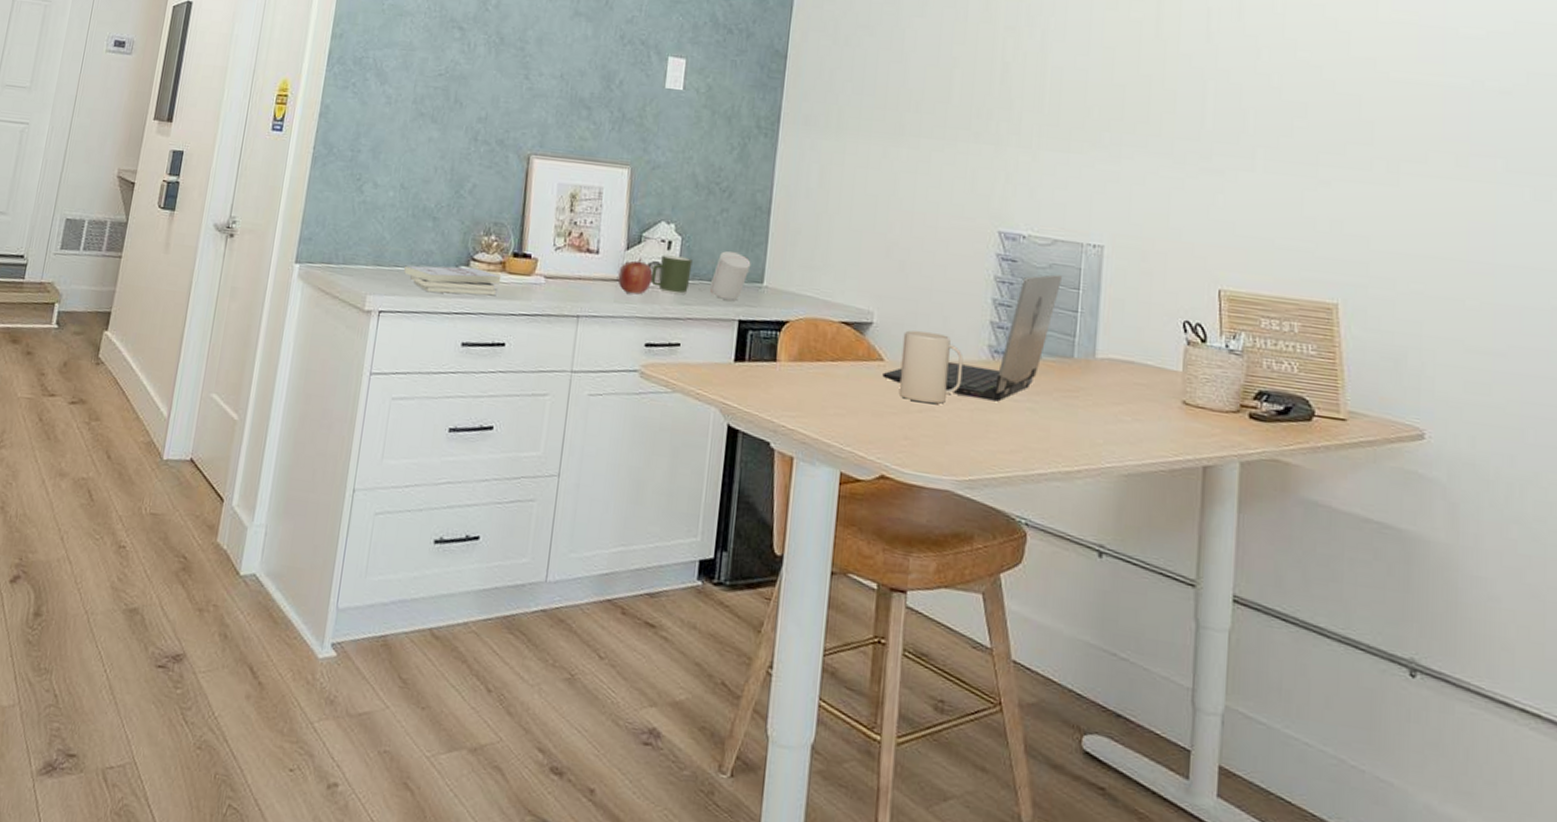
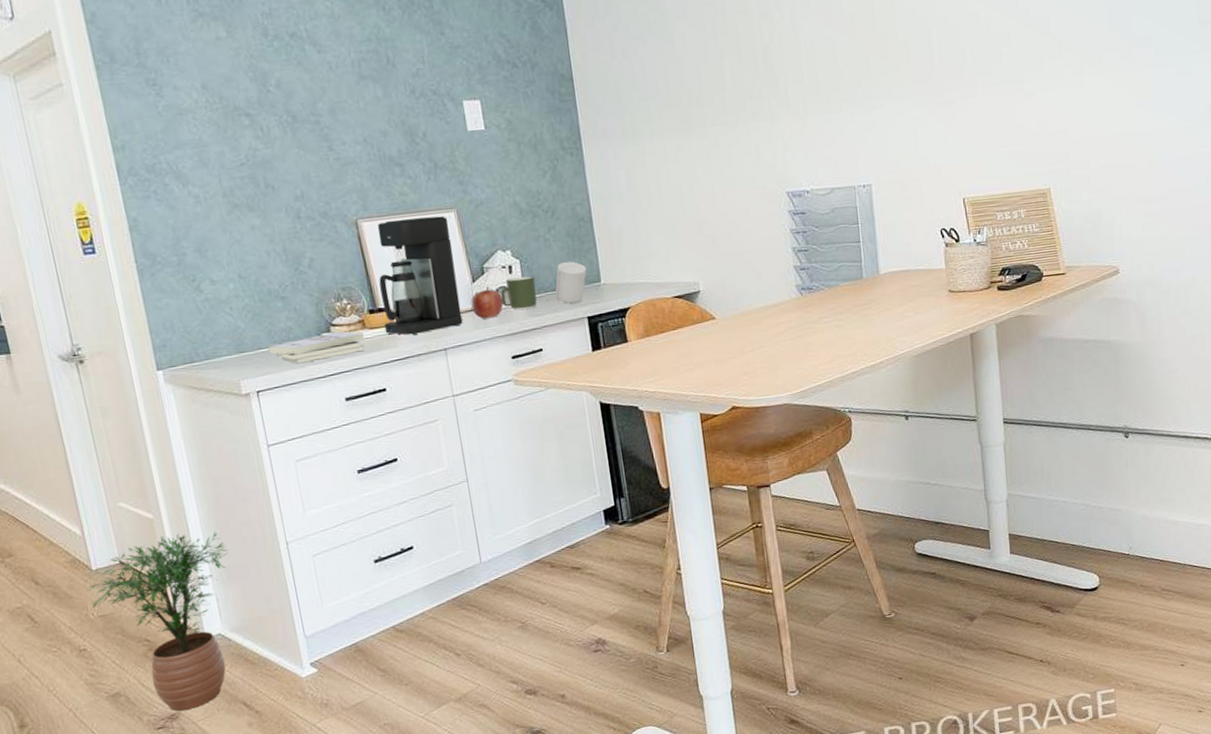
potted plant: none [148,441,296,656] -> present [88,531,229,711]
coffee maker: none [523,162,620,294] -> present [377,216,463,335]
laptop computer: present [882,274,1063,402] -> none [717,216,844,334]
mug: present [898,330,964,404] -> none [727,286,781,344]

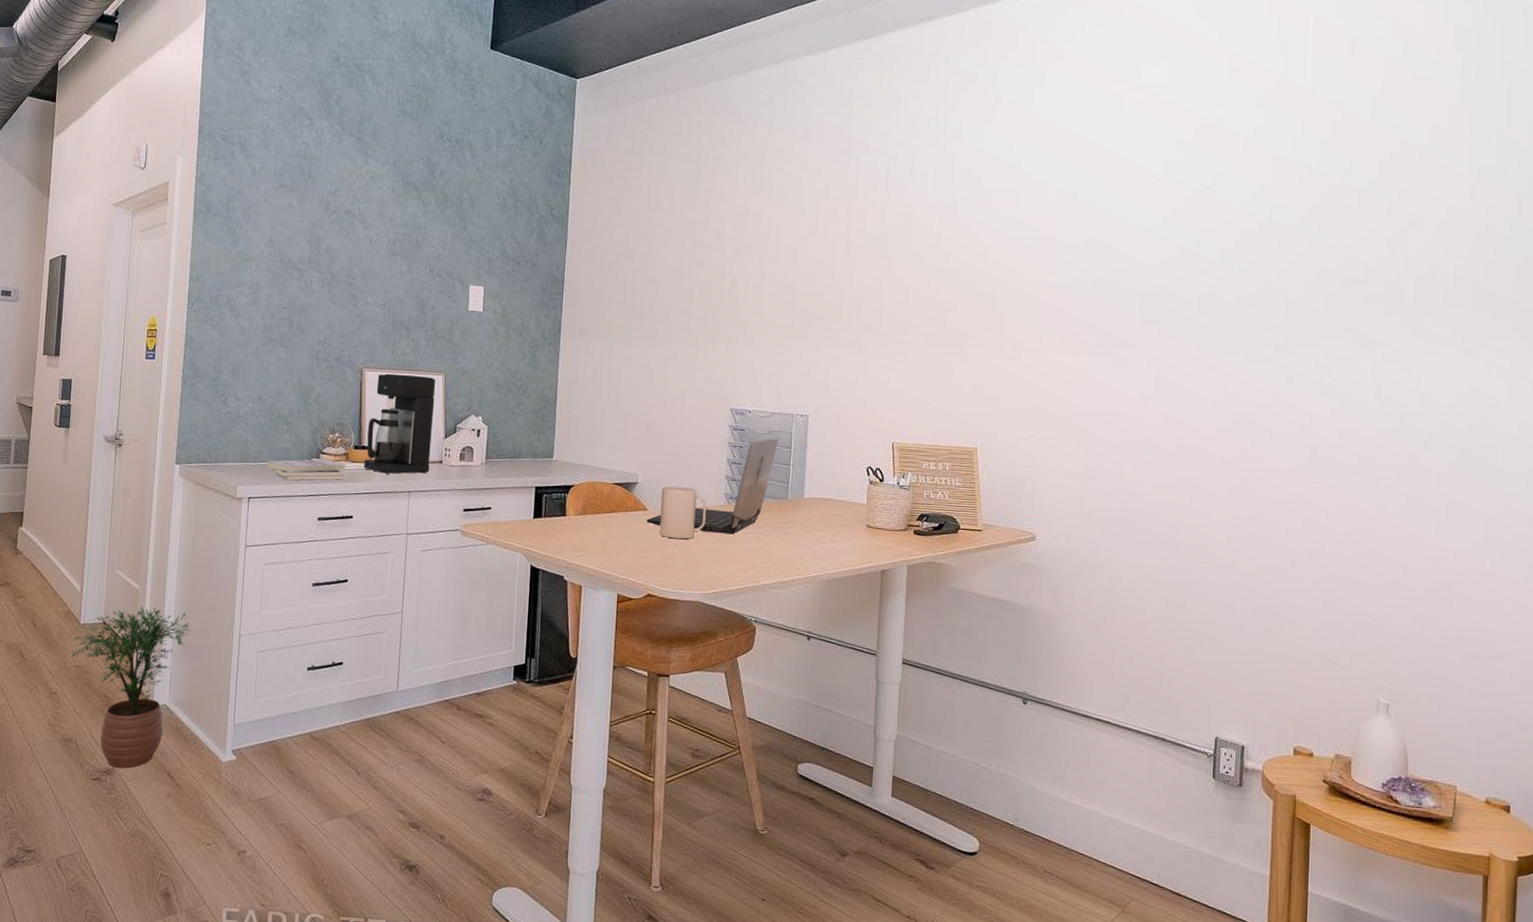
fruit: present [471,286,503,319] -> none [439,444,466,472]
mug: present [501,276,537,310] -> none [465,440,497,470]
canister: present [546,260,587,304] -> none [503,434,543,473]
laptop computer: none [717,216,844,334] -> present [647,438,779,534]
mug: none [727,286,781,344] -> present [659,486,707,540]

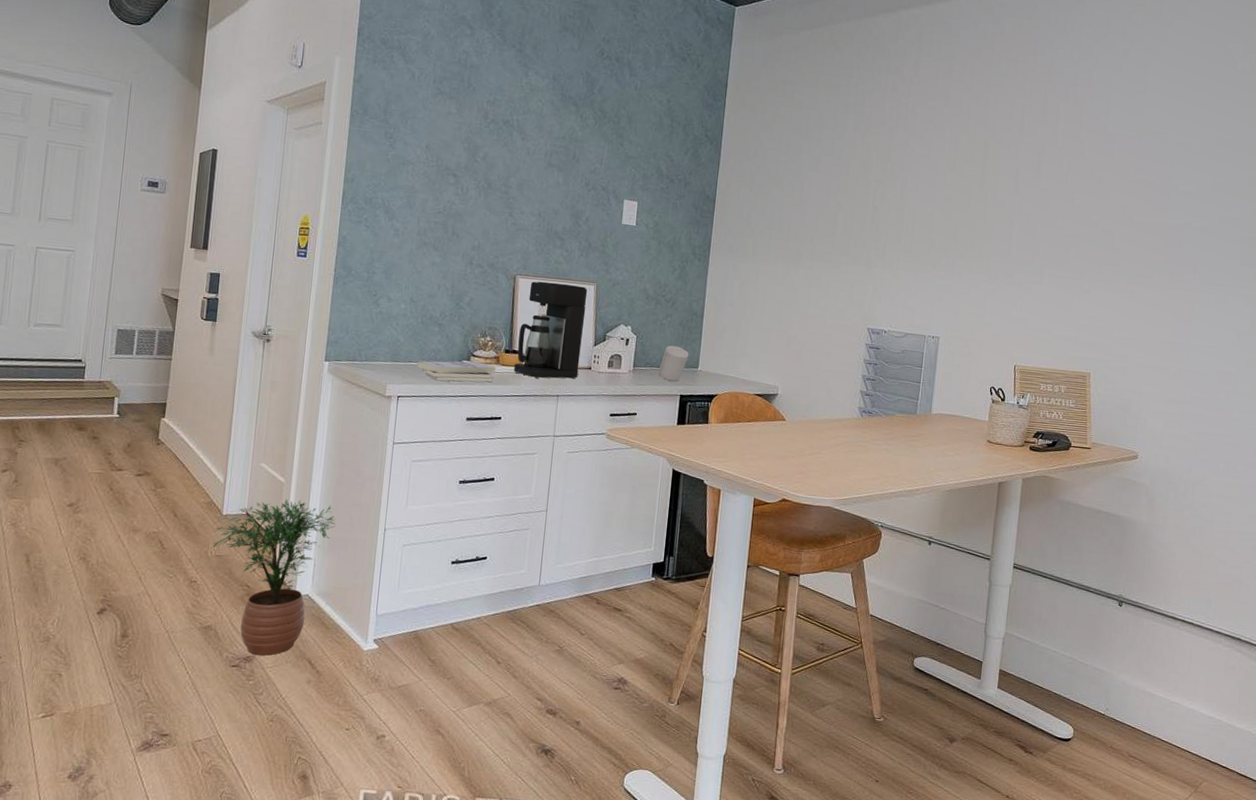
canister: none [503,434,543,473] -> present [650,345,689,382]
laptop computer: present [647,438,779,534] -> none [784,357,911,446]
mug: present [659,486,707,540] -> none [795,398,841,449]

